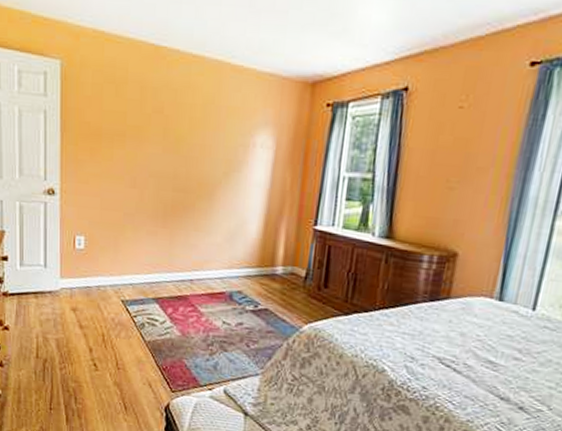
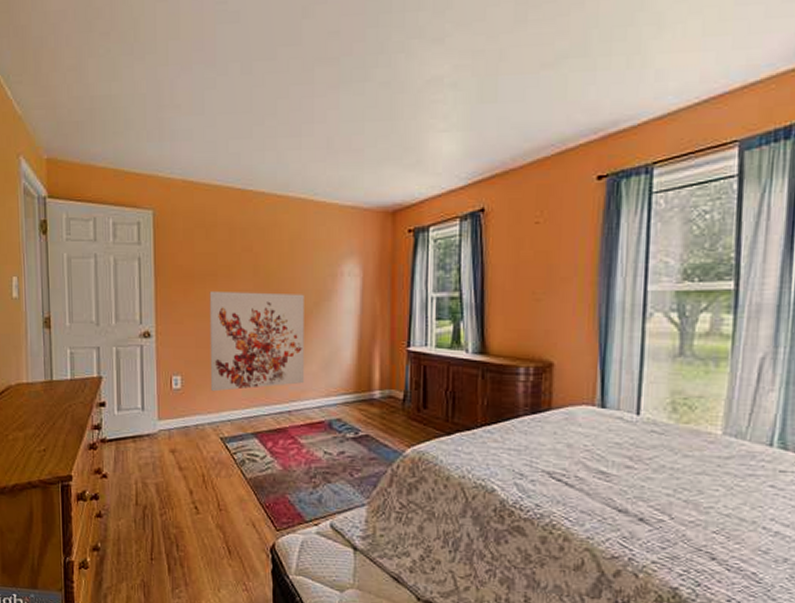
wall art: none [113,151,214,255] -> present [209,290,304,392]

